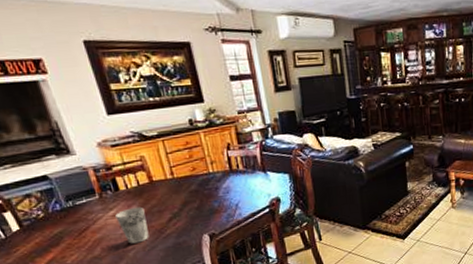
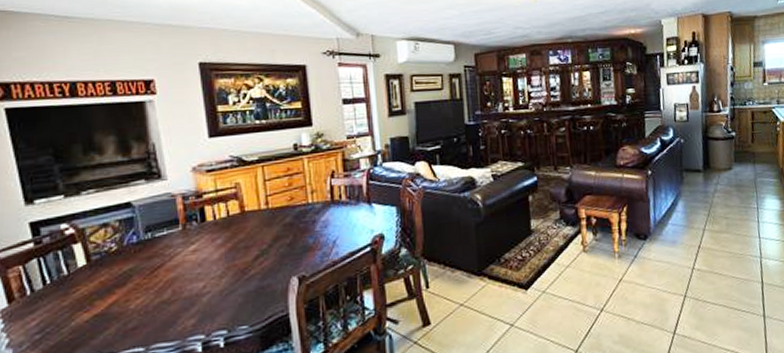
cup: present [115,207,149,244] -> none [196,241,230,286]

